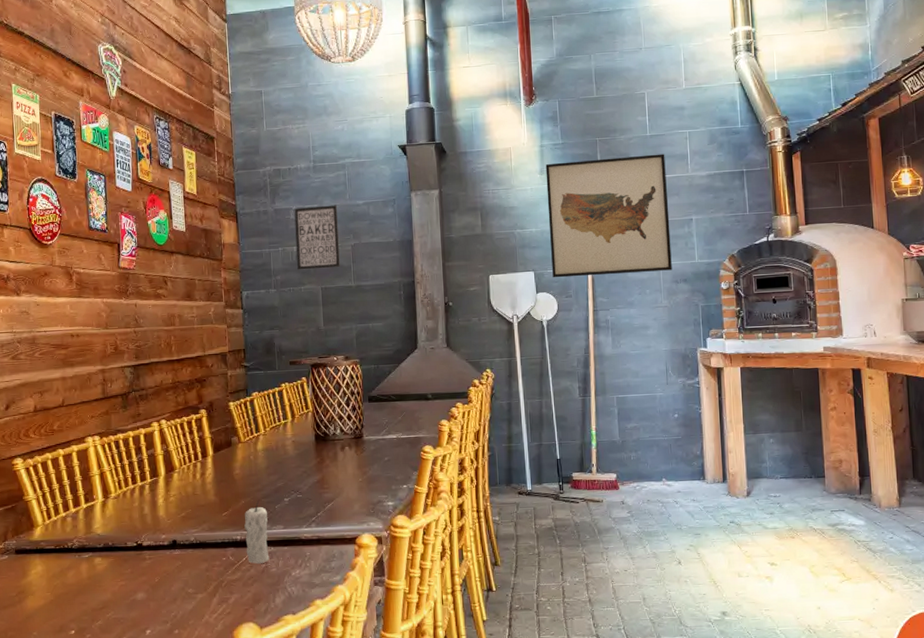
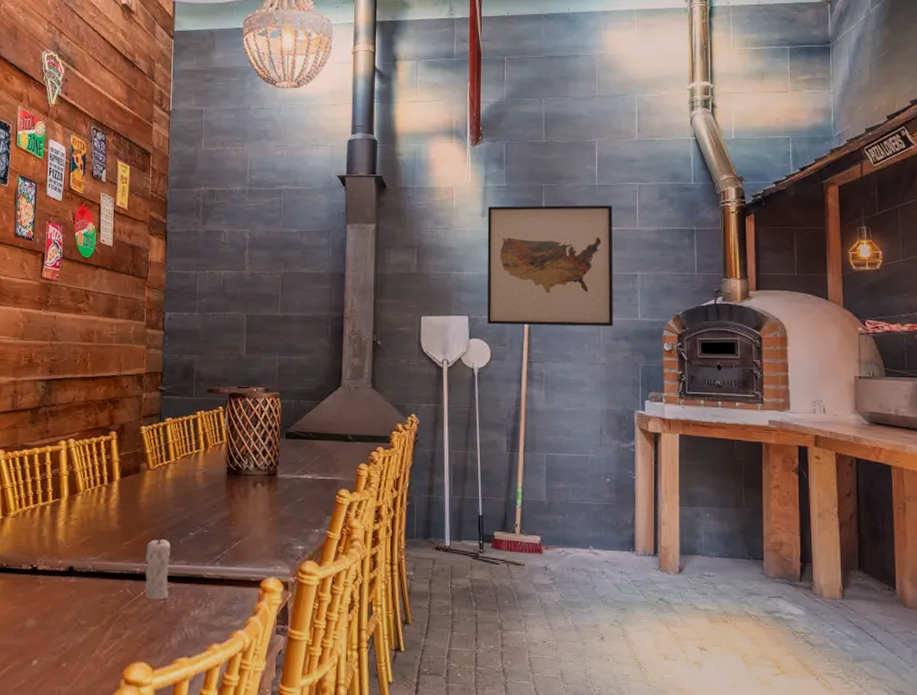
wall art: present [294,205,340,270] -> none [224,231,269,296]

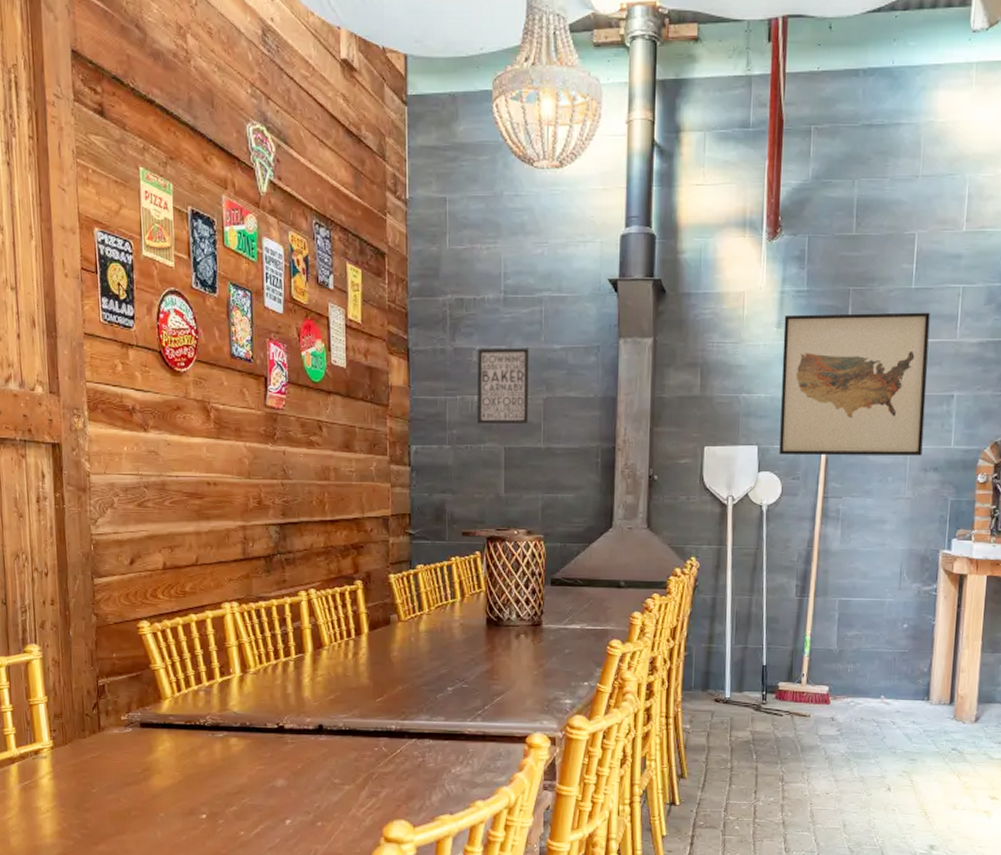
candle: present [144,531,171,599] -> none [401,687,428,757]
wall art: none [224,231,269,296] -> present [477,347,529,425]

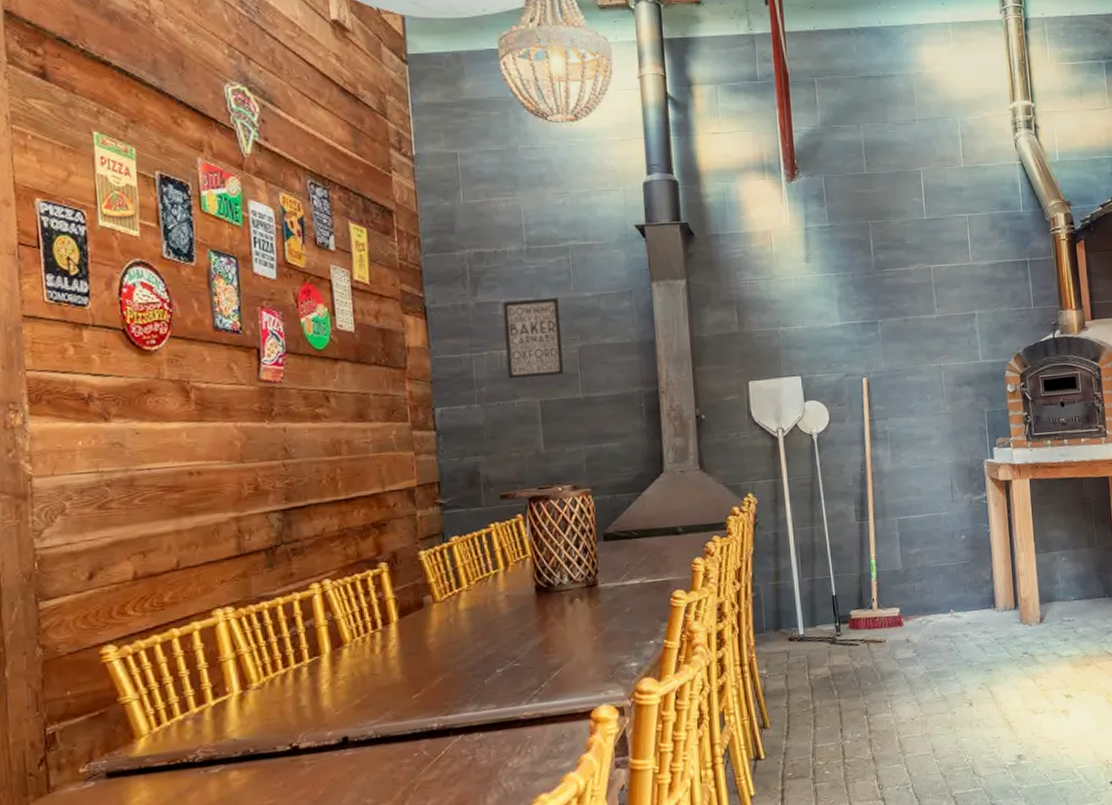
wall art: present [779,312,931,456] -> none [811,240,955,384]

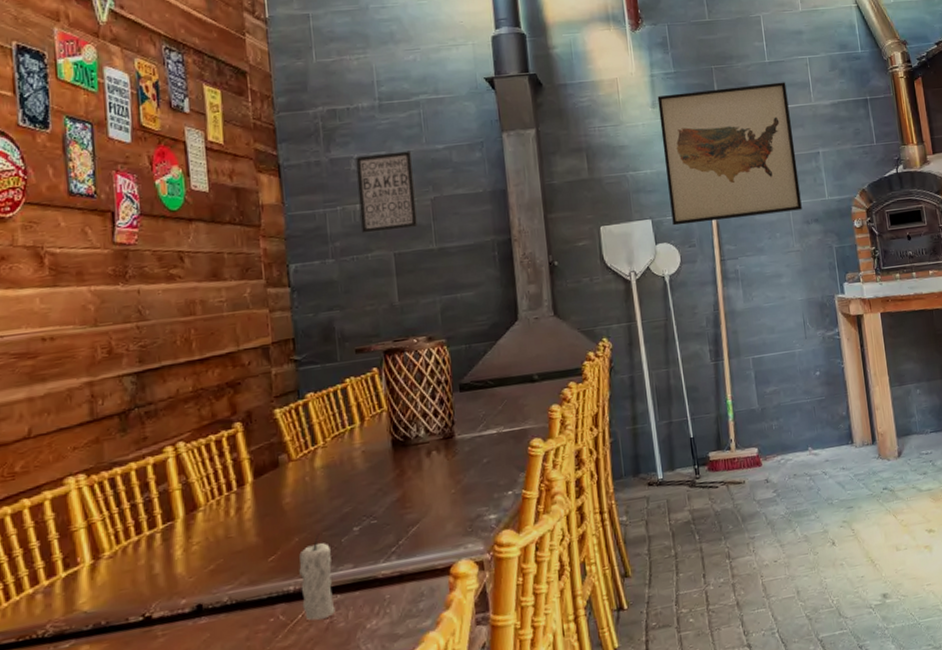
candle: none [443,674,478,757] -> present [299,533,336,621]
wall art: none [811,240,955,384] -> present [657,82,802,226]

